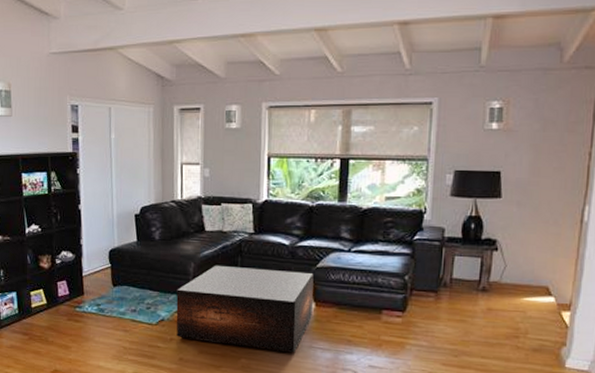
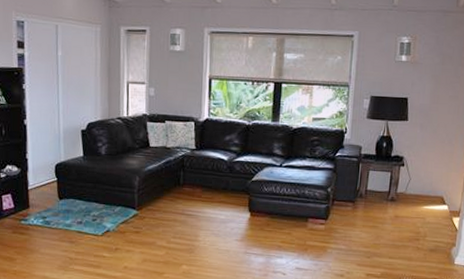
coffee table: present [176,265,314,353] -> none [121,178,249,259]

